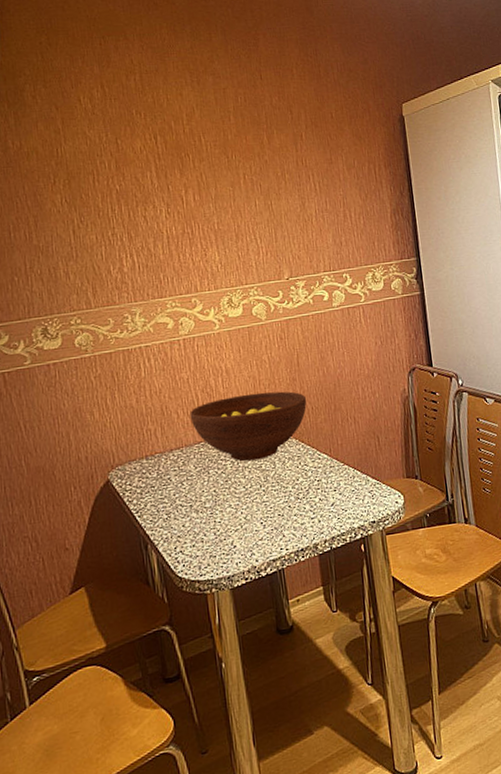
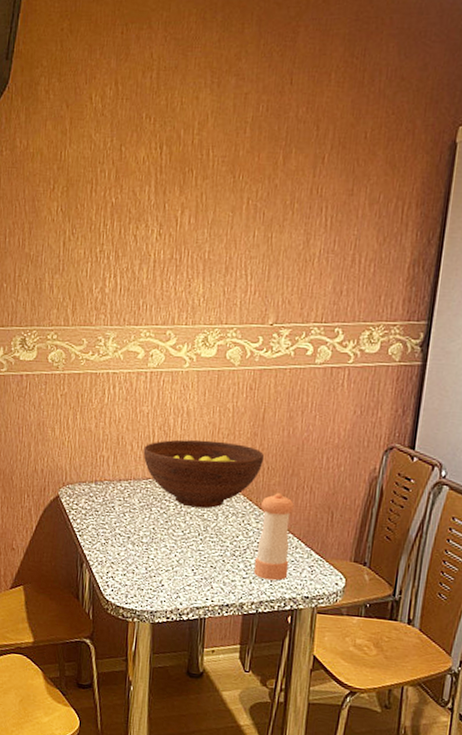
pepper shaker: none [313,429,351,515] -> present [253,493,294,581]

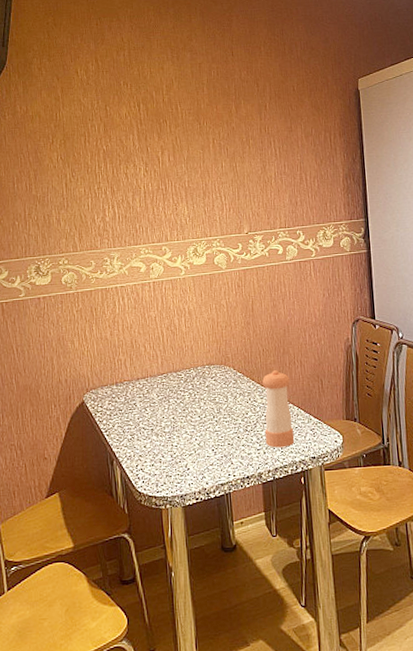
fruit bowl: present [143,439,265,509] -> none [155,333,259,394]

